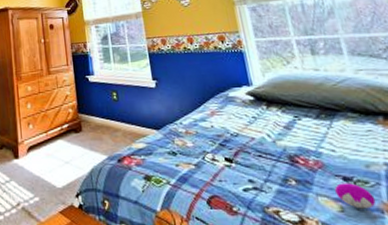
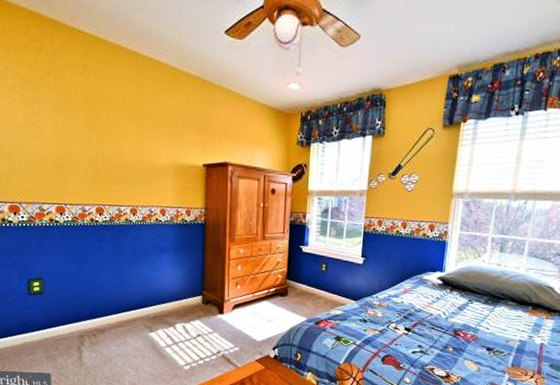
toy ball: present [334,183,376,209] -> none [478,352,504,370]

